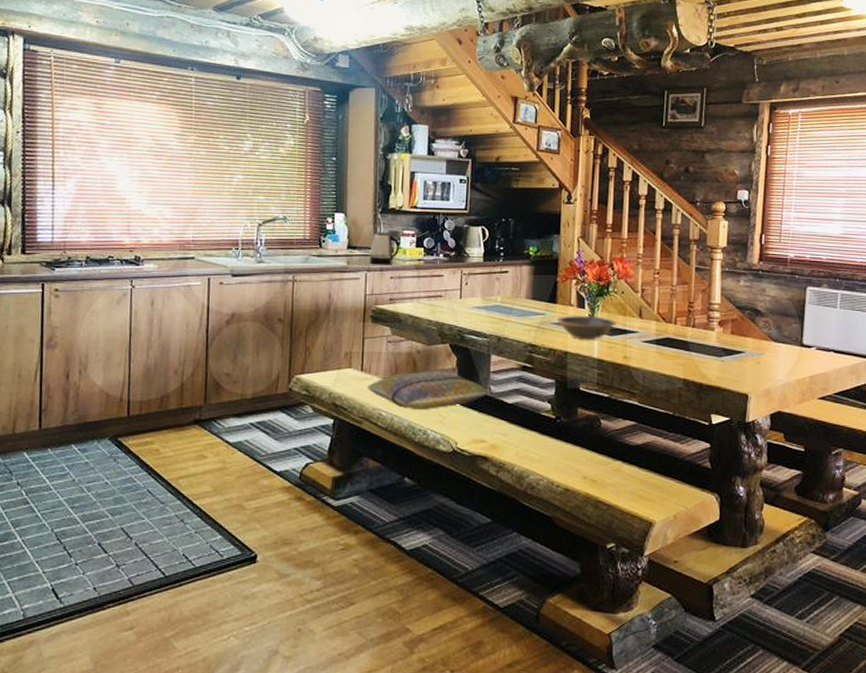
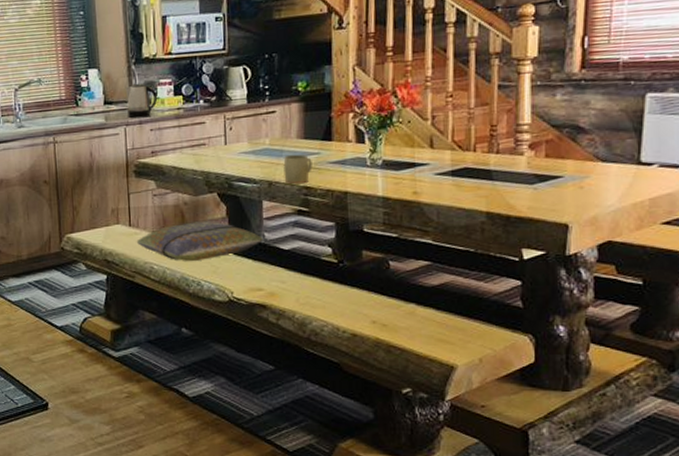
mug: none [512,313,538,340] -> present [283,154,312,184]
bowl: present [557,316,616,340] -> none [334,151,403,177]

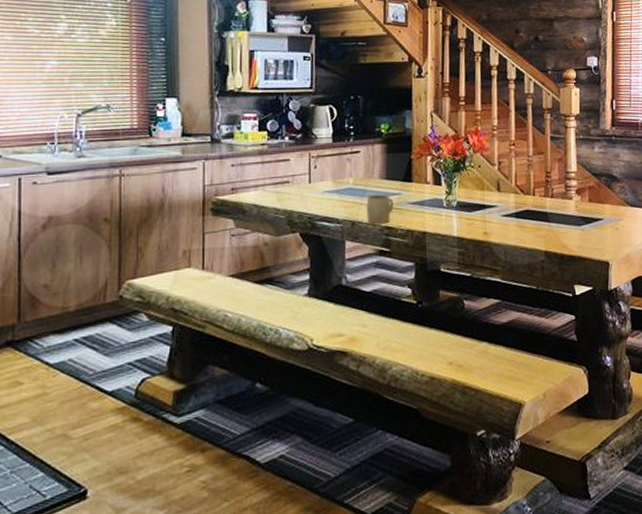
kettle: present [125,83,158,119] -> none [206,116,241,153]
cushion: present [136,221,265,261] -> none [209,262,346,307]

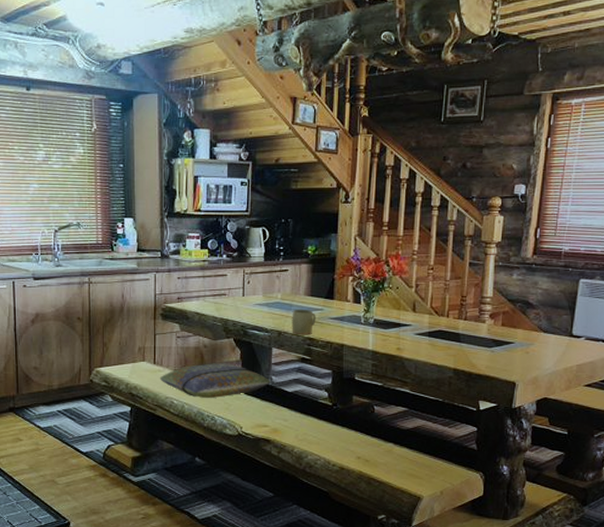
cushion: none [209,262,346,307] -> present [159,363,272,398]

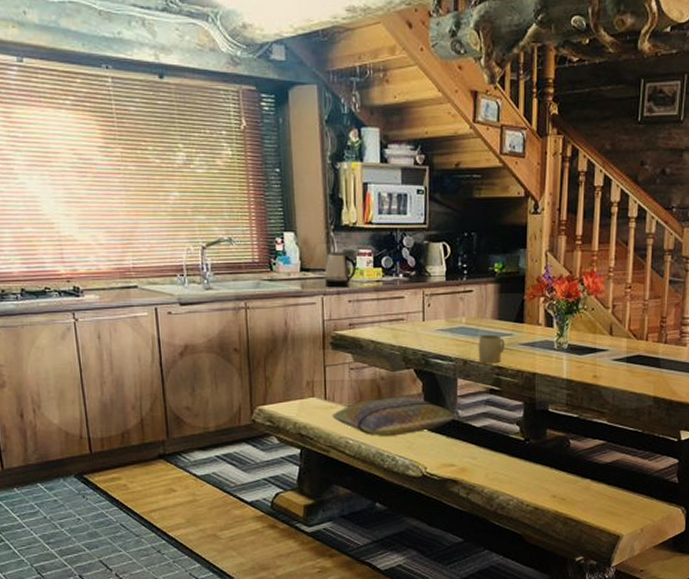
kettle: none [157,235,186,266] -> present [323,251,357,288]

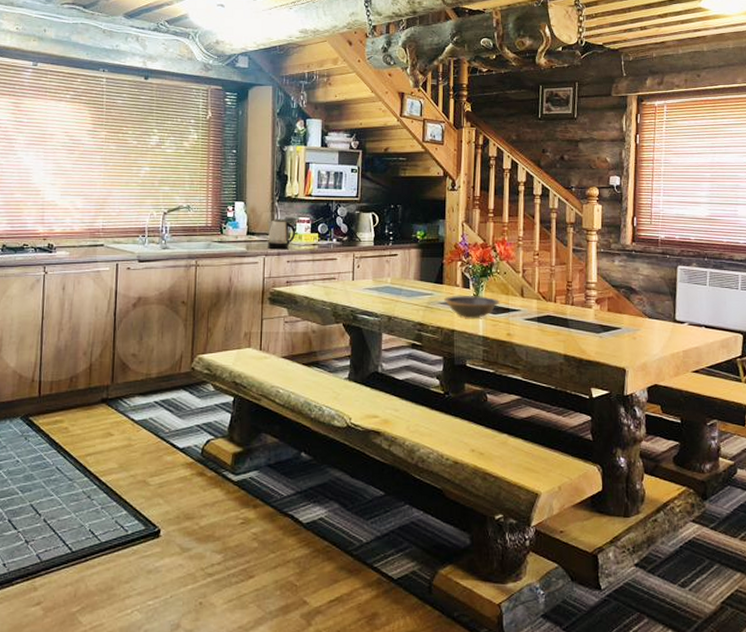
cushion: present [331,397,458,436] -> none [265,349,382,386]
mug: present [478,334,505,363] -> none [402,293,426,319]
bowl: none [525,335,586,360] -> present [444,296,500,318]

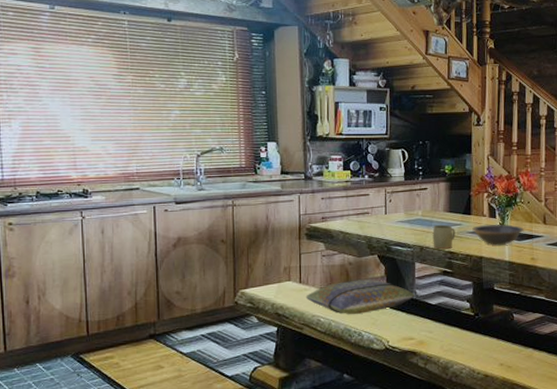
cushion: none [265,349,382,386] -> present [305,279,416,314]
kettle: present [267,218,296,250] -> none [300,157,329,188]
mug: none [402,293,426,319] -> present [432,224,455,249]

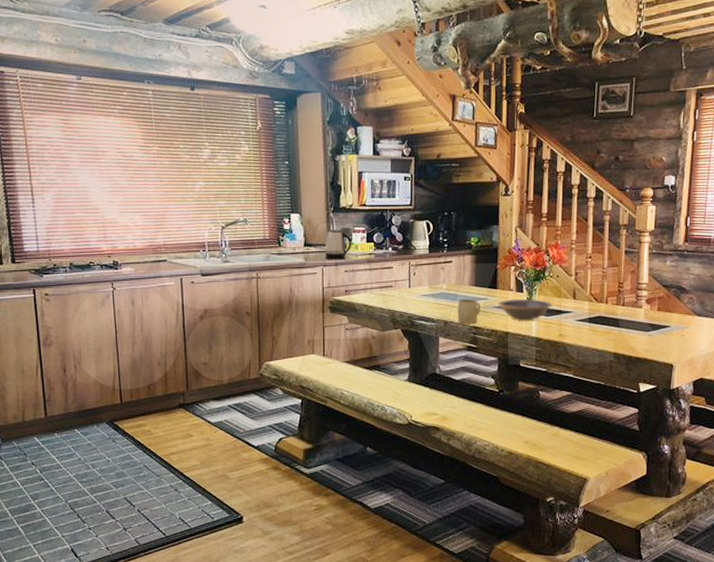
kettle: none [300,157,329,188] -> present [323,229,352,260]
cushion: present [305,279,416,314] -> none [329,353,440,388]

